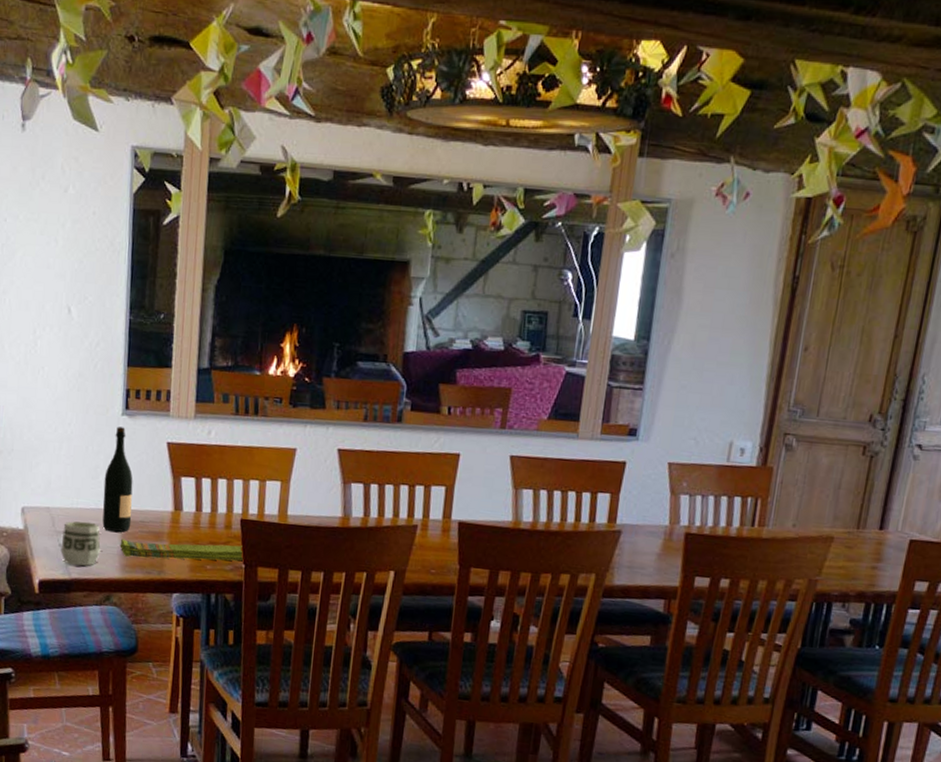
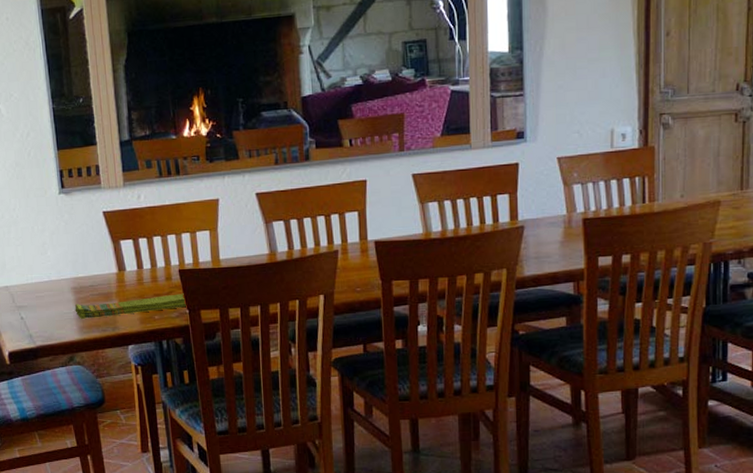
cup: present [60,521,101,567] -> none [23,293,59,335]
wine bottle: present [102,426,133,532] -> none [52,204,82,299]

